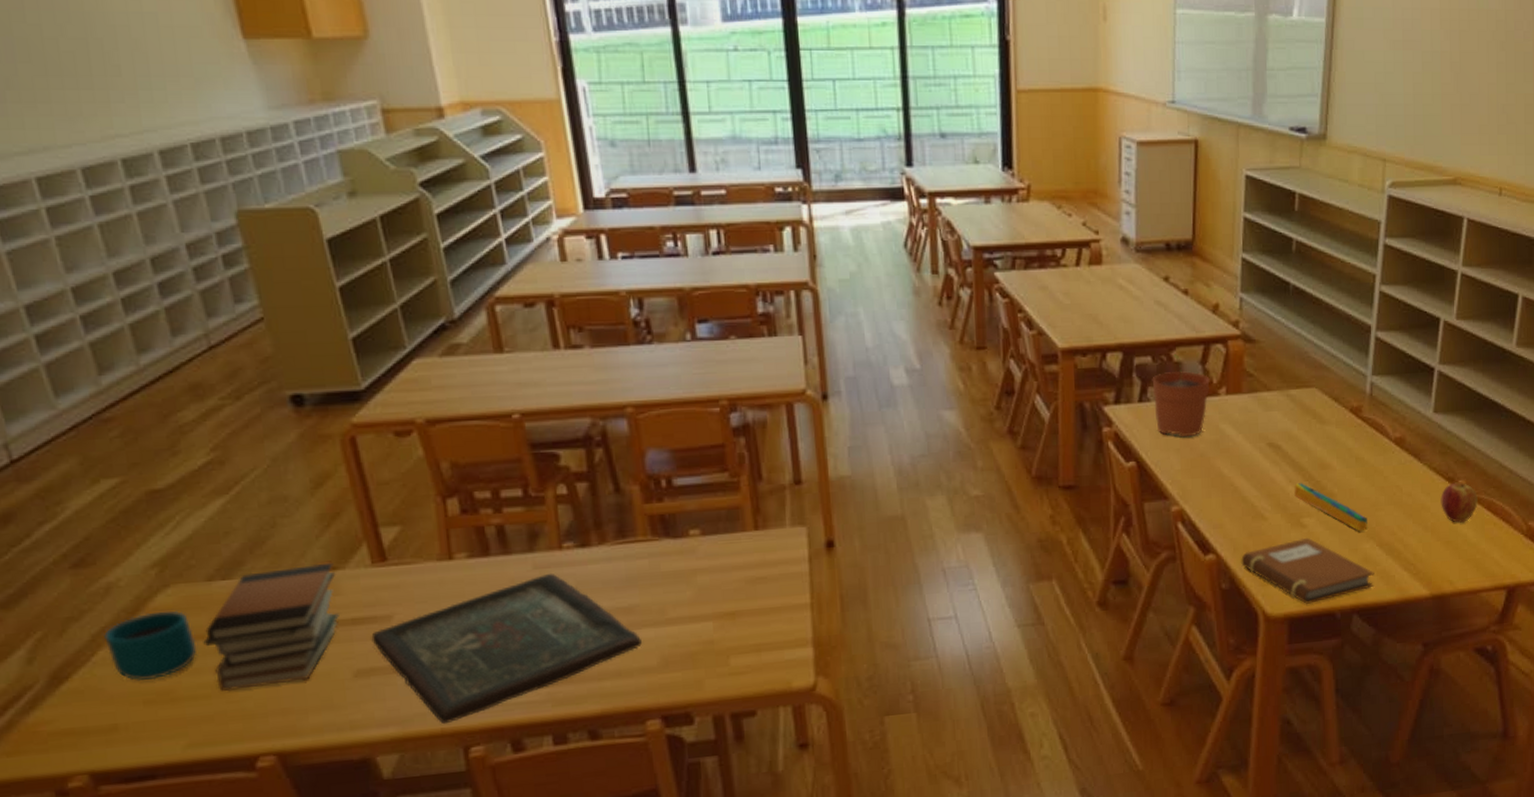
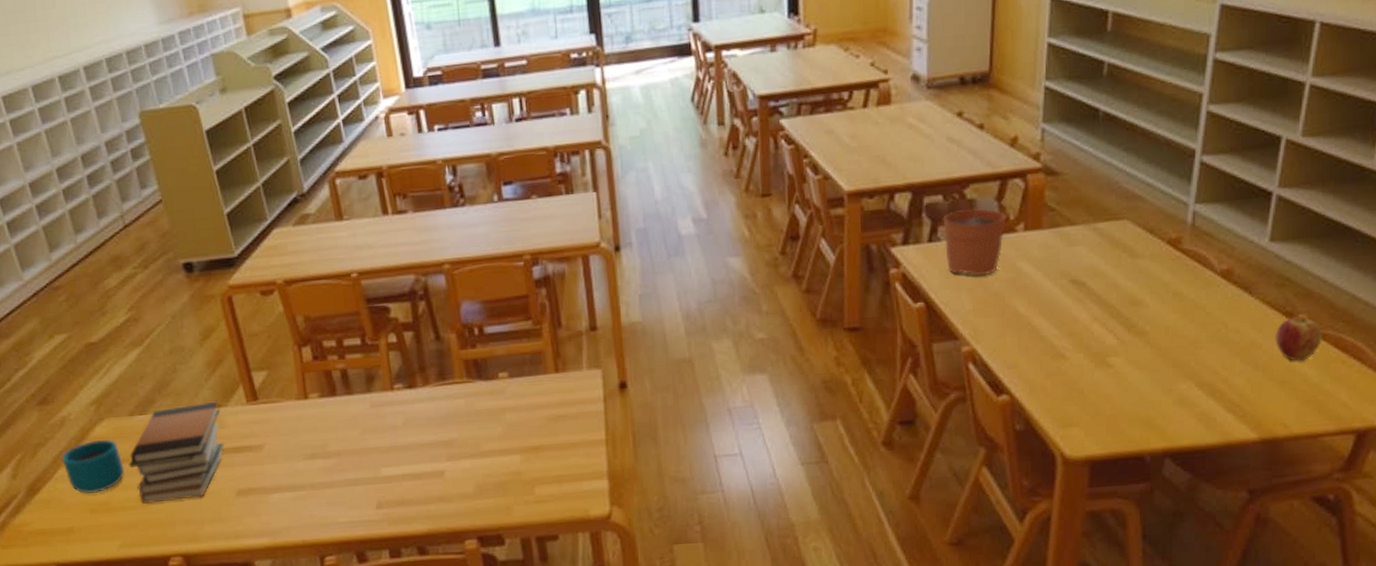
board game: present [371,573,642,723] -> none [248,410,460,536]
notebook: present [1241,537,1374,604] -> none [1038,377,1192,447]
toy block set: present [1293,483,1368,532] -> none [1098,321,1185,372]

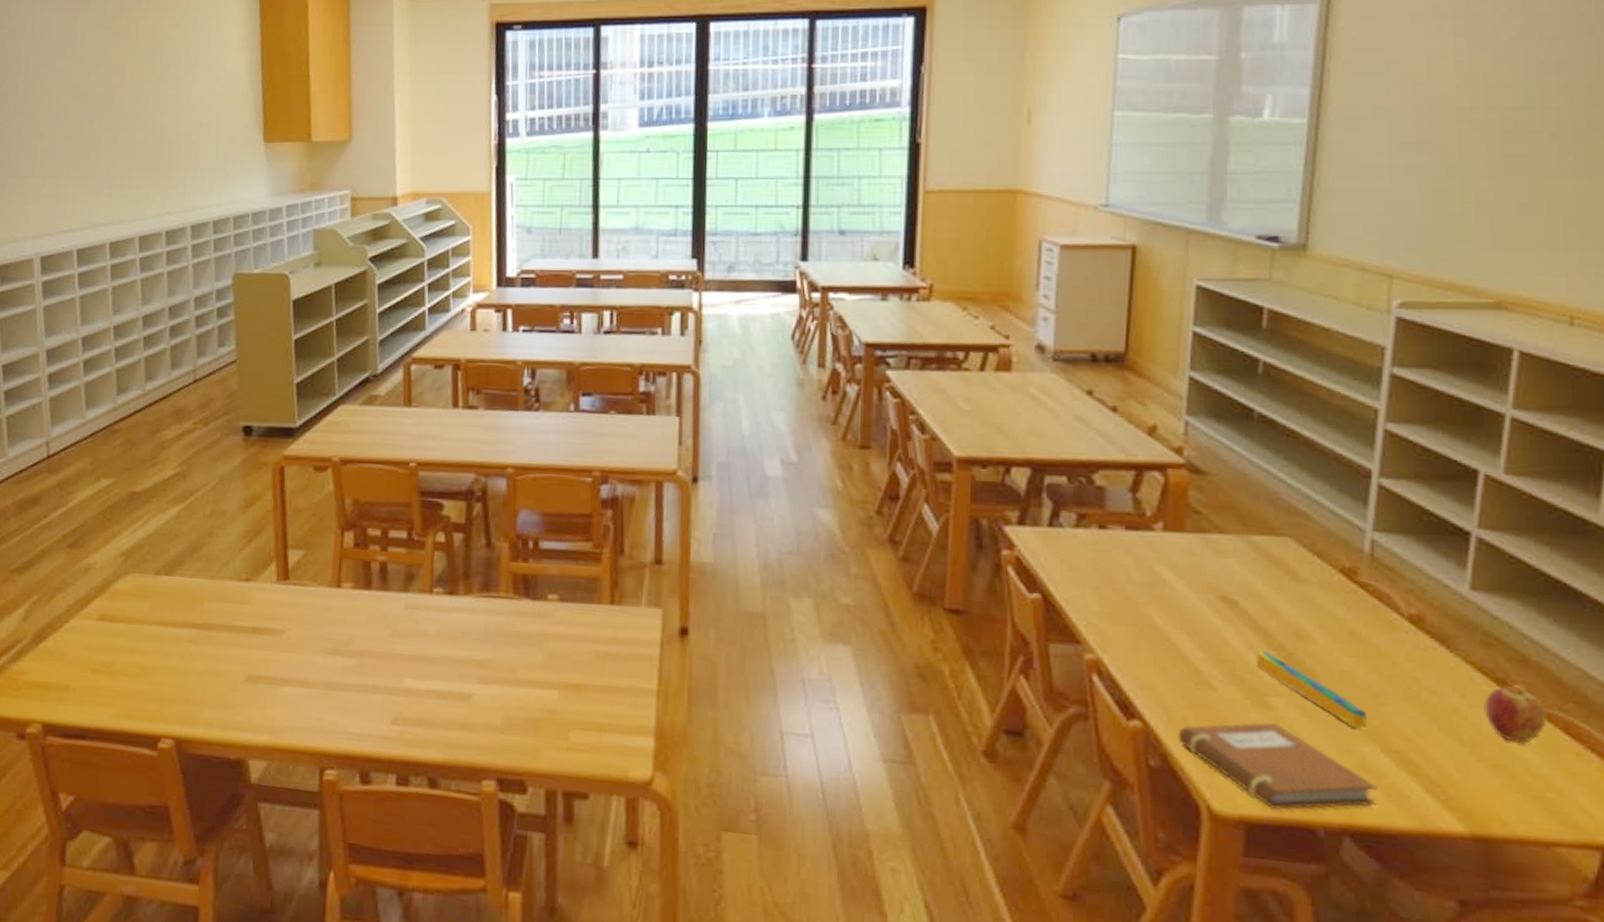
cup: present [61,439,125,495] -> none [76,593,138,653]
book stack: present [129,401,224,505] -> none [142,572,249,676]
plant pot: present [943,192,1006,277] -> none [1066,478,1142,575]
notebook: none [1038,377,1192,447] -> present [1178,721,1378,810]
toy block set: none [1098,321,1185,372] -> present [1255,651,1367,729]

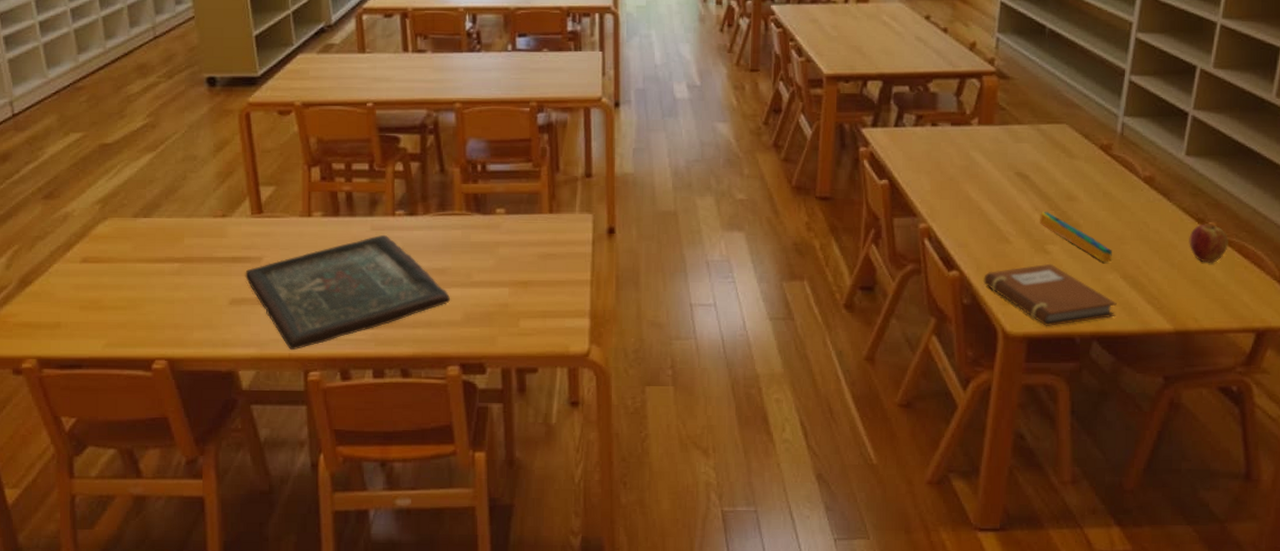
board game: none [264,614,489,742] -> present [245,234,450,350]

